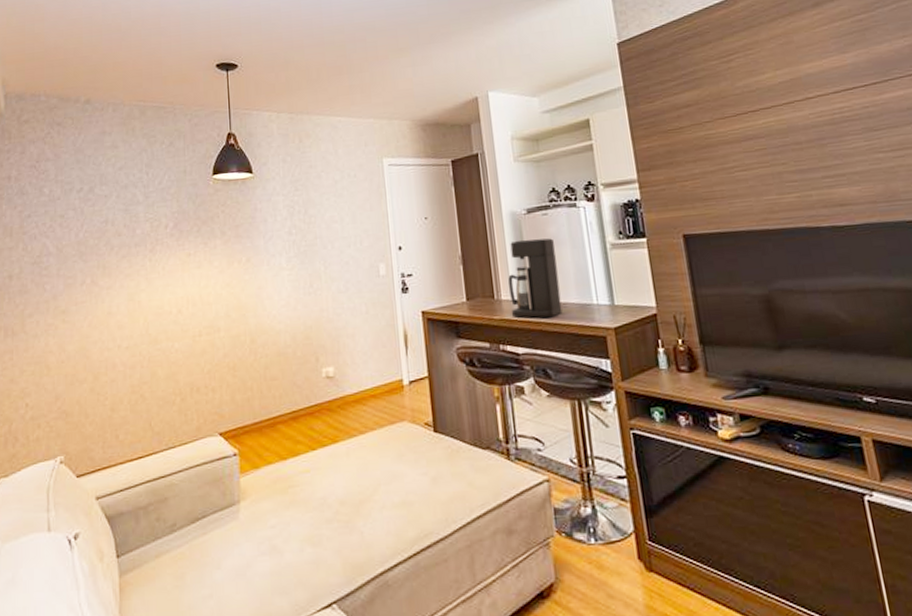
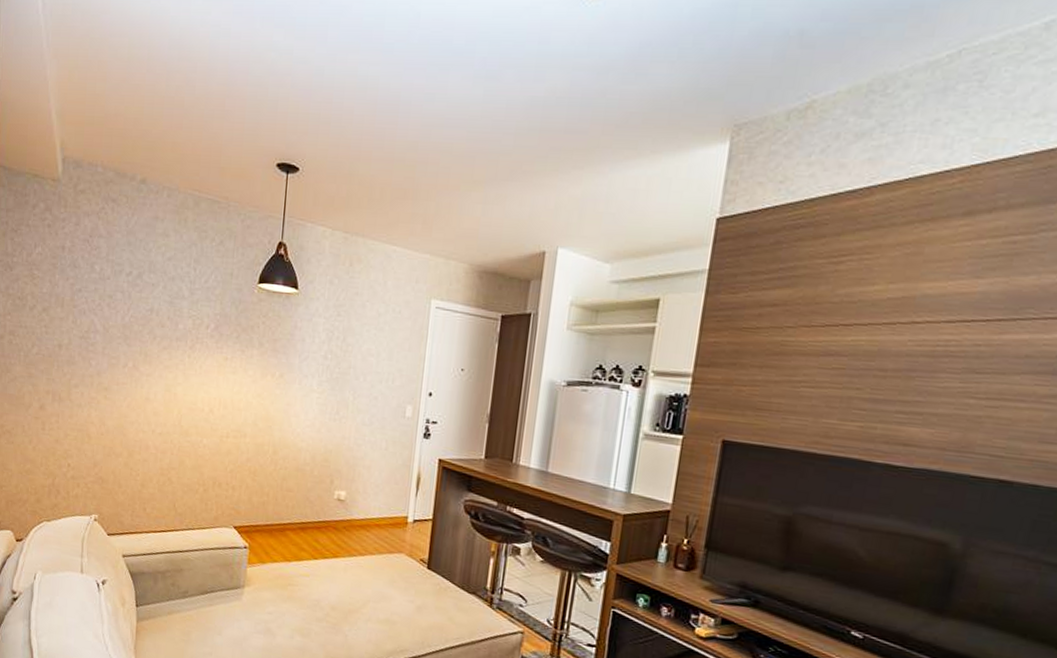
coffee maker: present [508,238,562,318] -> none [525,410,586,492]

